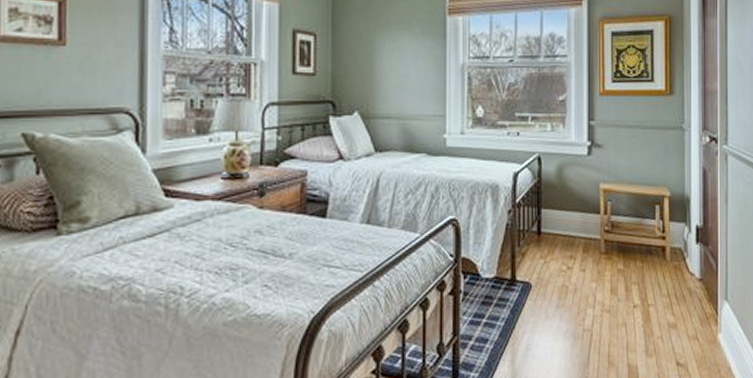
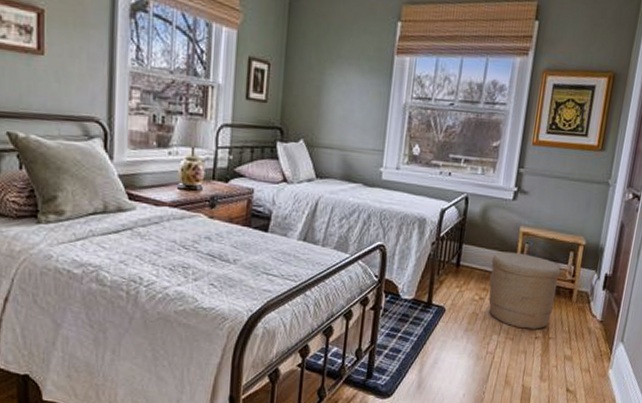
woven basket: none [574,212,649,298] -> present [488,251,561,329]

